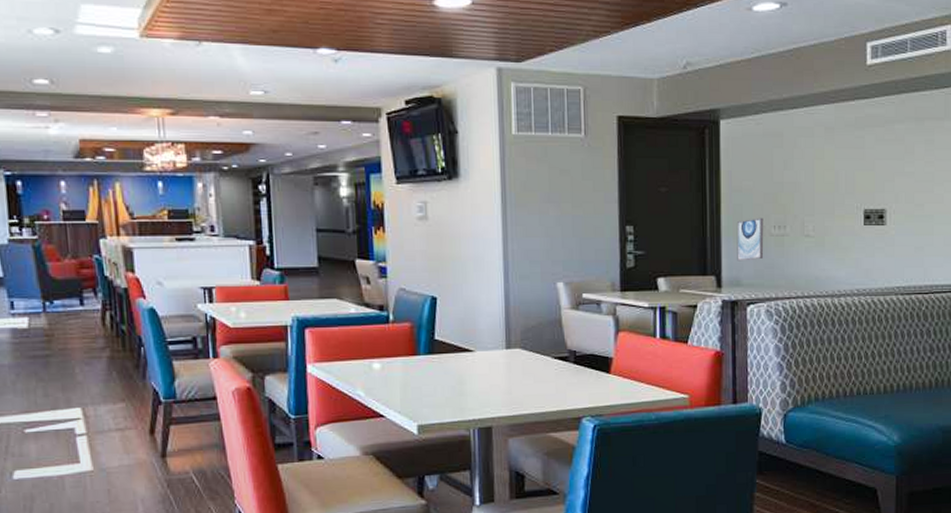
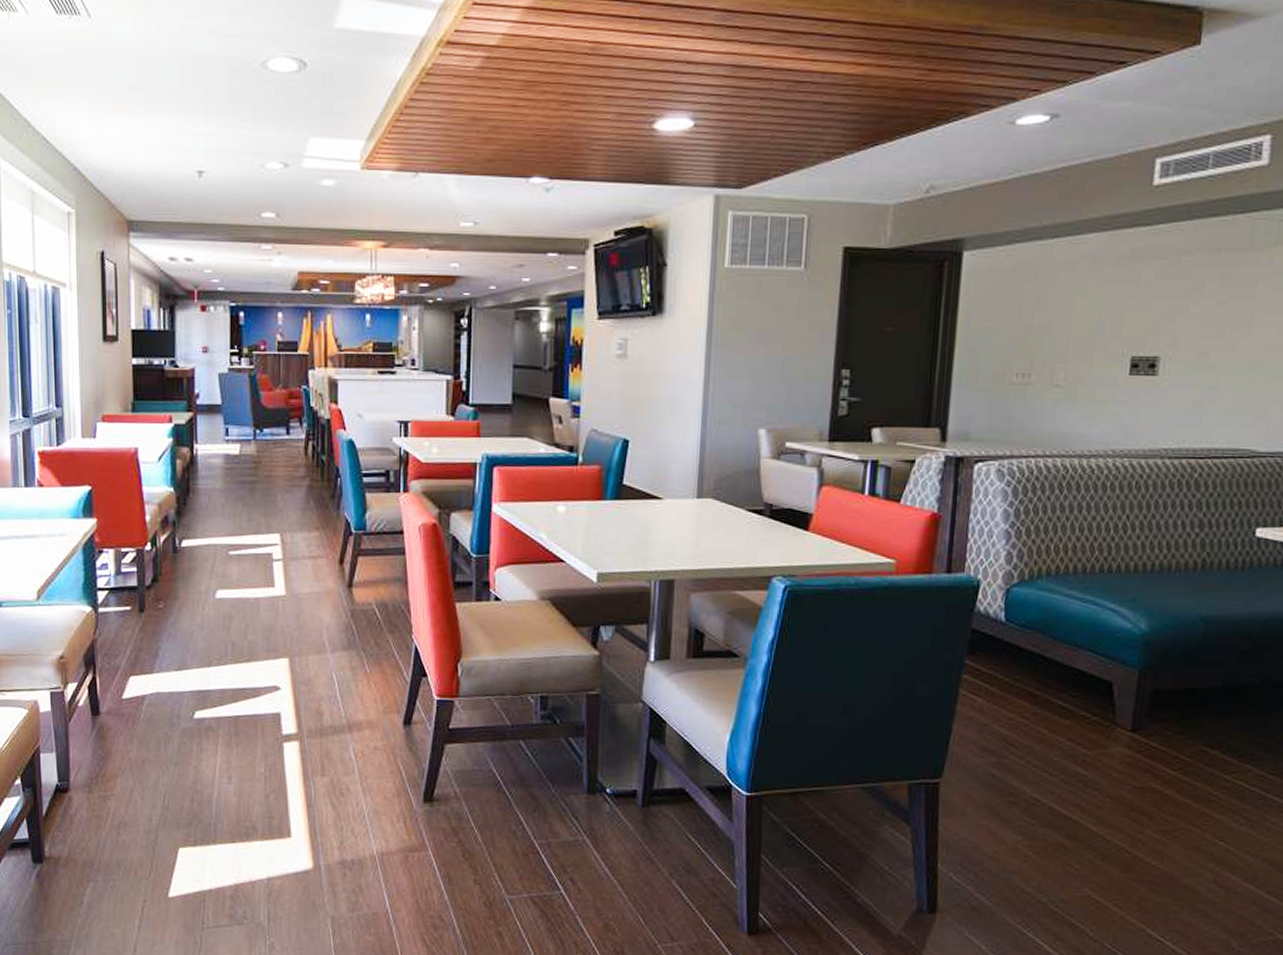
wall art: present [736,217,764,261] -> none [968,363,1005,413]

